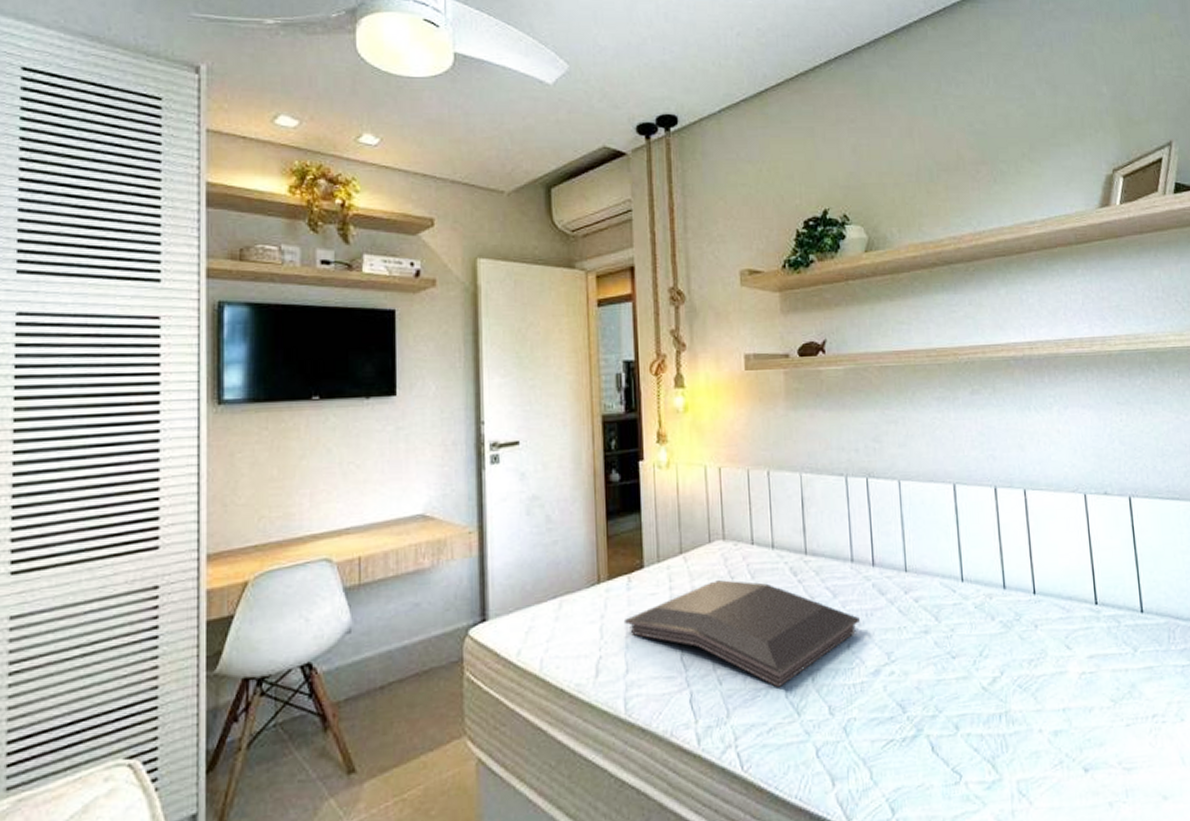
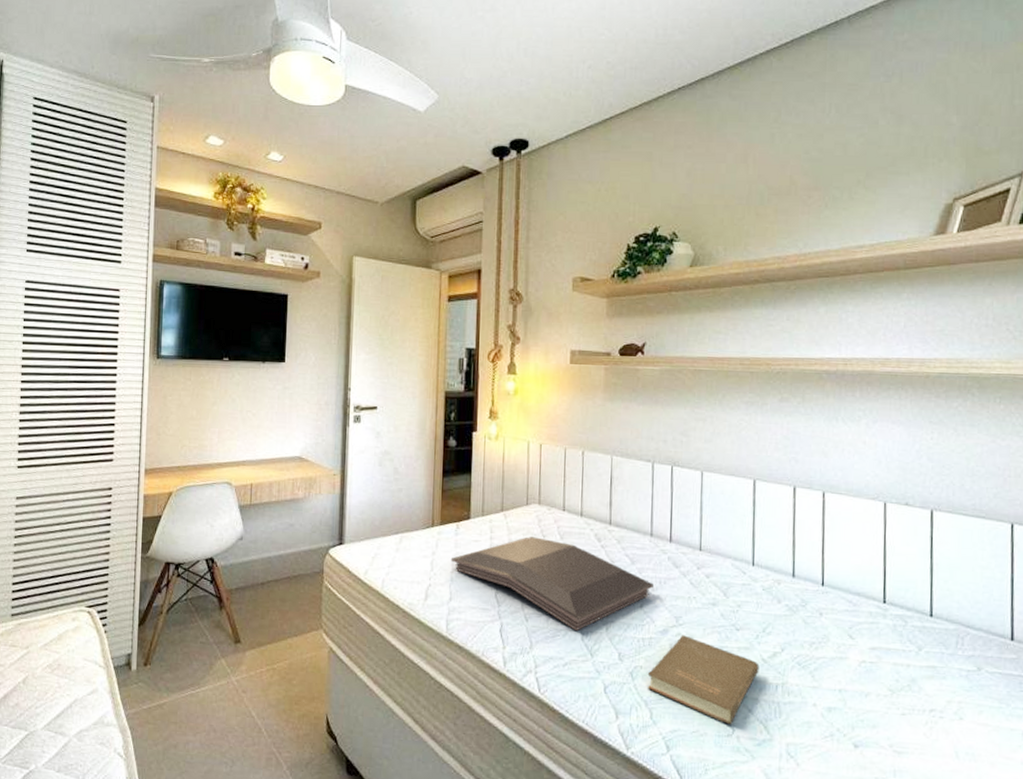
book: none [862,673,981,771] -> present [647,635,759,725]

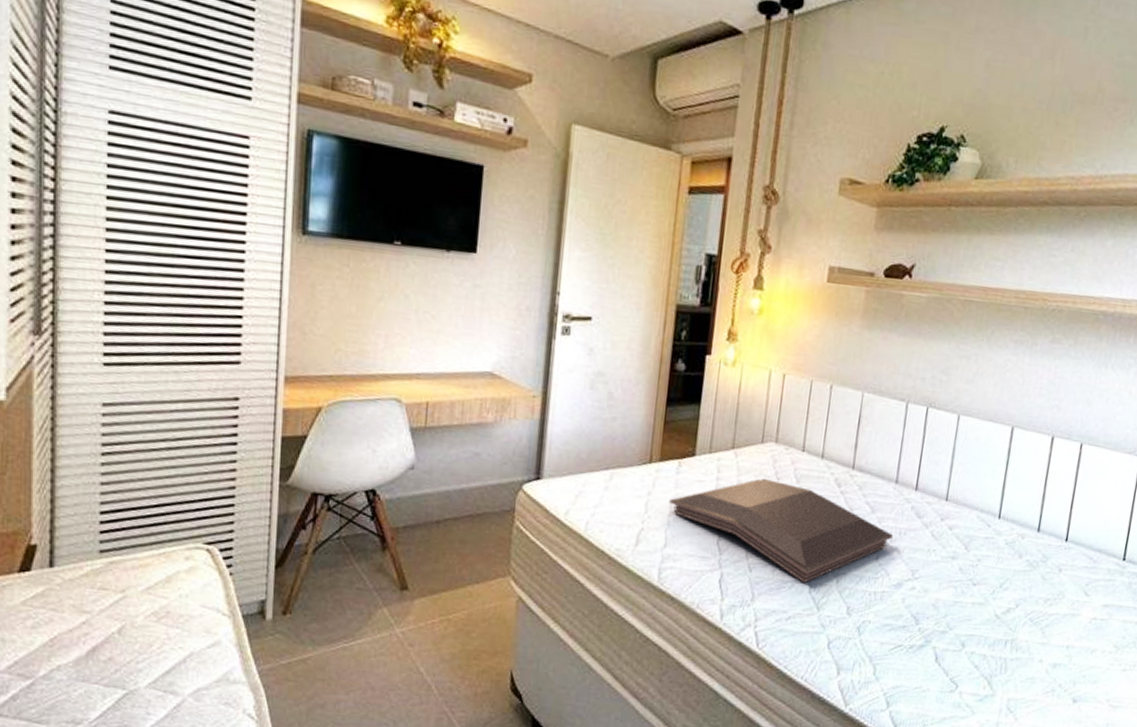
book: present [647,635,759,725] -> none [874,589,992,681]

